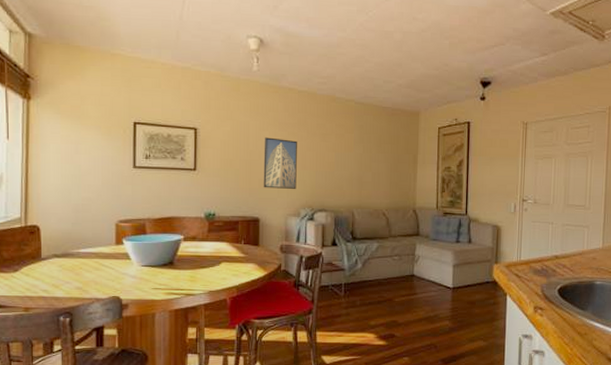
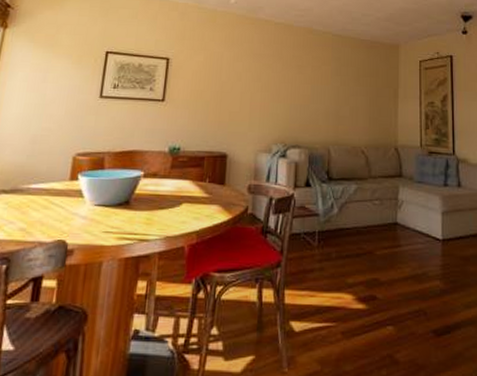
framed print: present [263,137,297,189] -> none [233,68,272,123]

